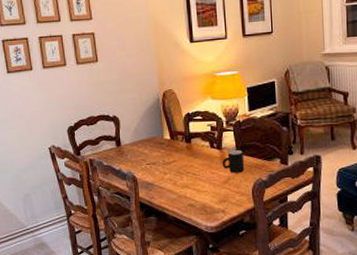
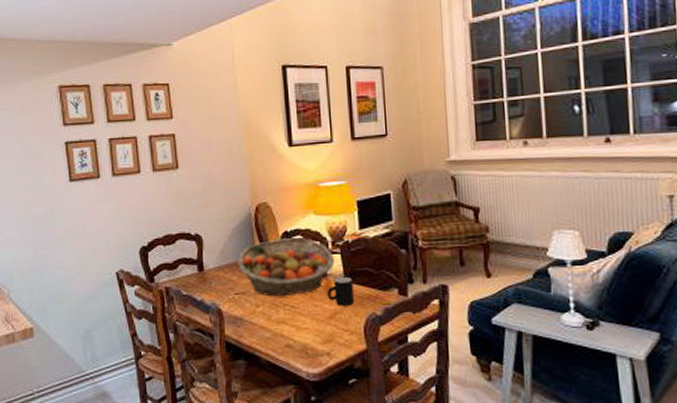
fruit basket: none [149,118,229,166] -> present [238,238,335,297]

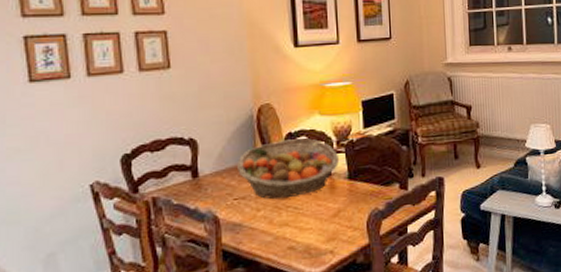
mug: present [327,276,355,306] -> none [331,174,358,204]

